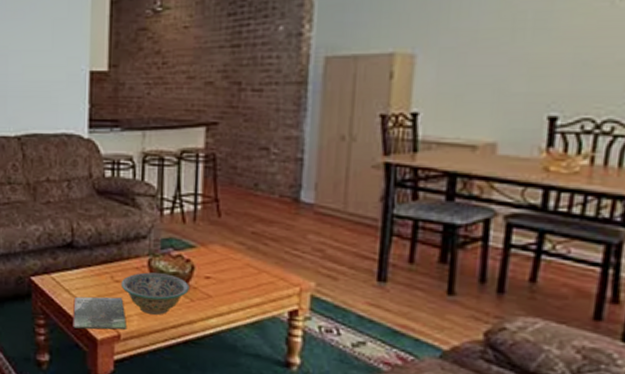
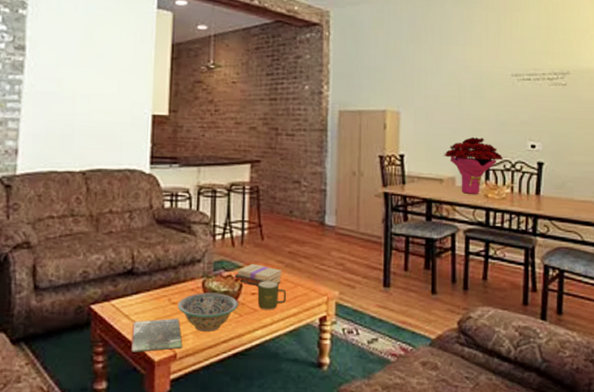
books: none [185,243,242,269] -> present [234,263,282,286]
mug: none [212,264,249,298] -> present [257,281,287,310]
flower bouquet: none [481,86,581,167] -> present [444,137,503,194]

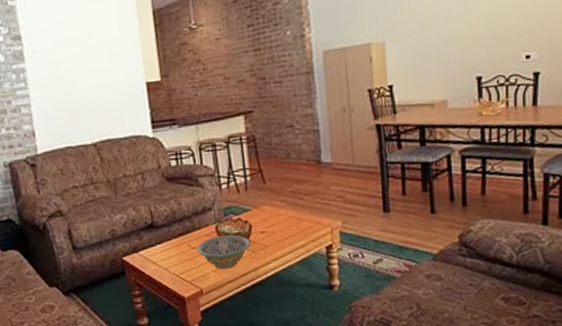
magazine: present [131,318,183,352] -> none [161,260,207,292]
books: present [234,263,282,286] -> none [243,205,287,225]
mug: present [257,281,287,310] -> none [265,219,294,245]
flower bouquet: present [444,137,503,194] -> none [434,56,496,115]

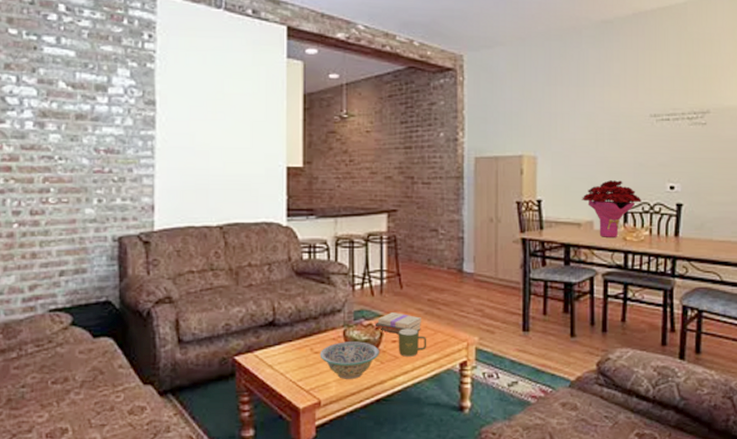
books: none [243,205,287,225] -> present [374,311,421,334]
mug: none [265,219,294,245] -> present [398,328,427,357]
flower bouquet: none [434,56,496,115] -> present [582,180,641,237]

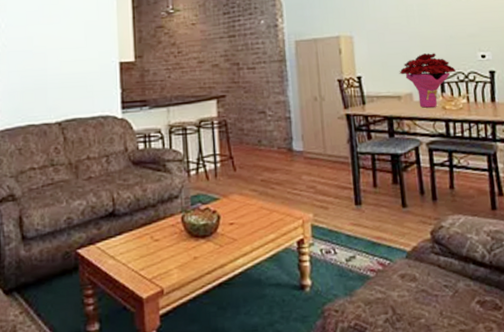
decorative bowl: present [319,341,379,379] -> none [160,226,218,265]
books: present [374,311,421,334] -> none [211,194,257,216]
mug: present [398,328,427,357] -> none [234,209,264,239]

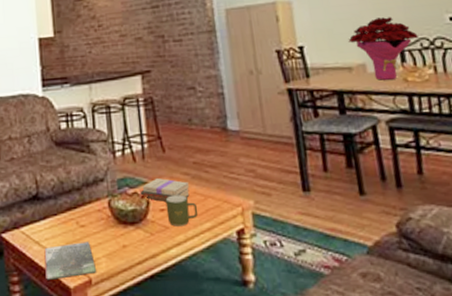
magazine: none [119,255,169,292] -> present [44,242,97,280]
books: none [211,194,257,216] -> present [140,177,190,202]
mug: none [234,209,264,239] -> present [165,195,198,227]

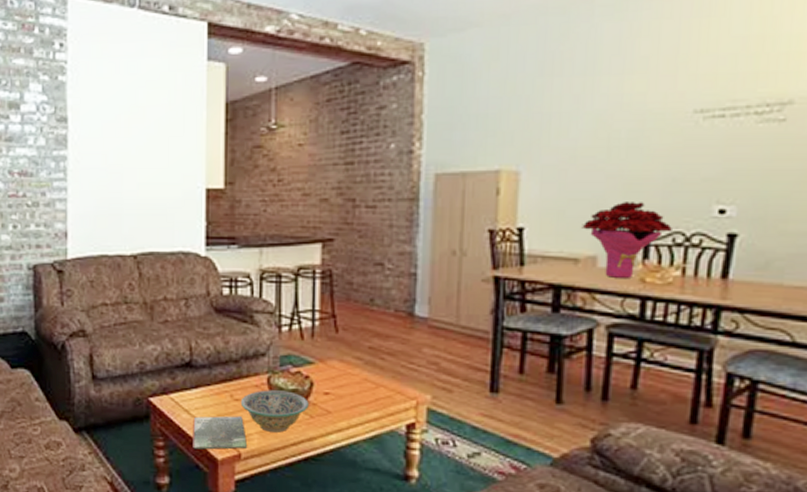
decorative bowl: none [86,212,148,254] -> present [240,390,309,433]
books: present [140,177,190,202] -> none [304,359,360,385]
mug: present [165,195,198,227] -> none [331,379,367,413]

